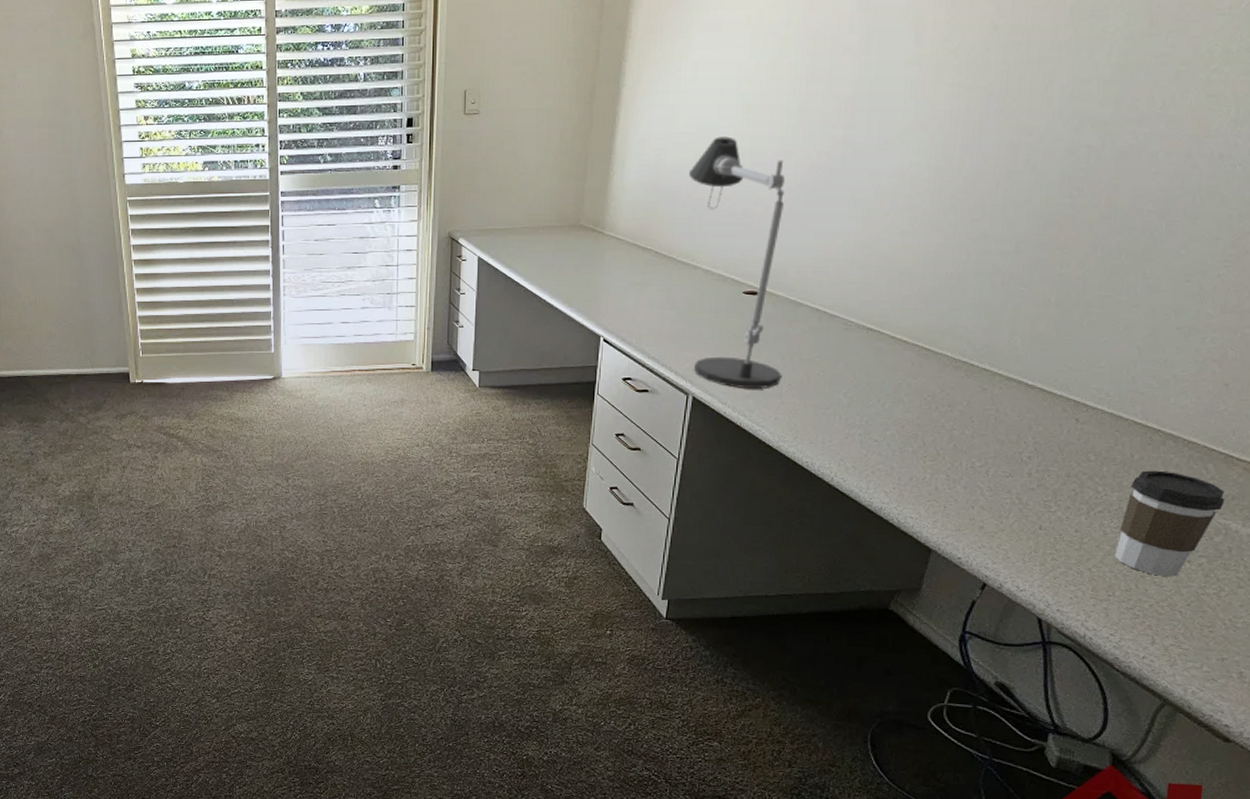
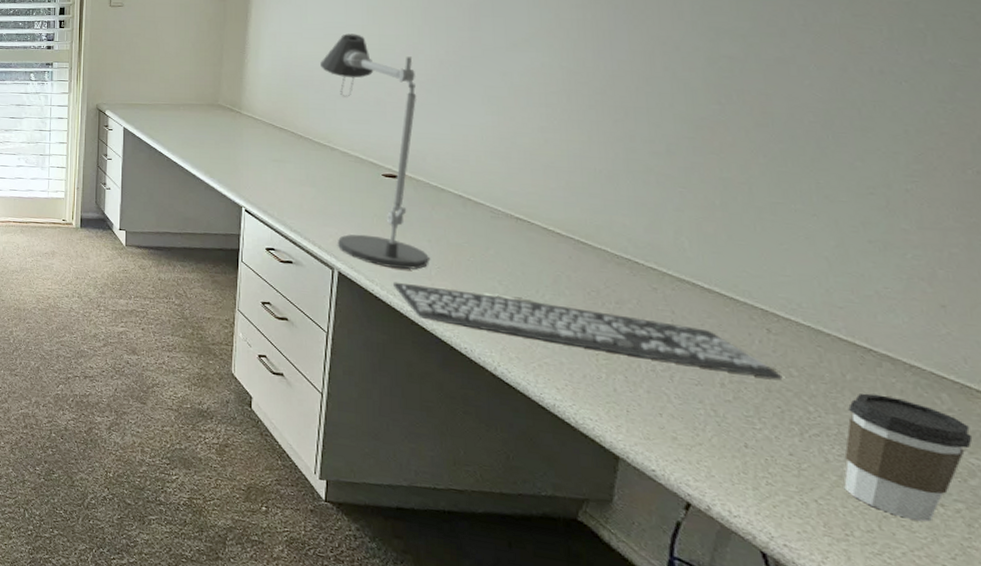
keyboard: none [744,402,1082,465] -> present [392,282,783,379]

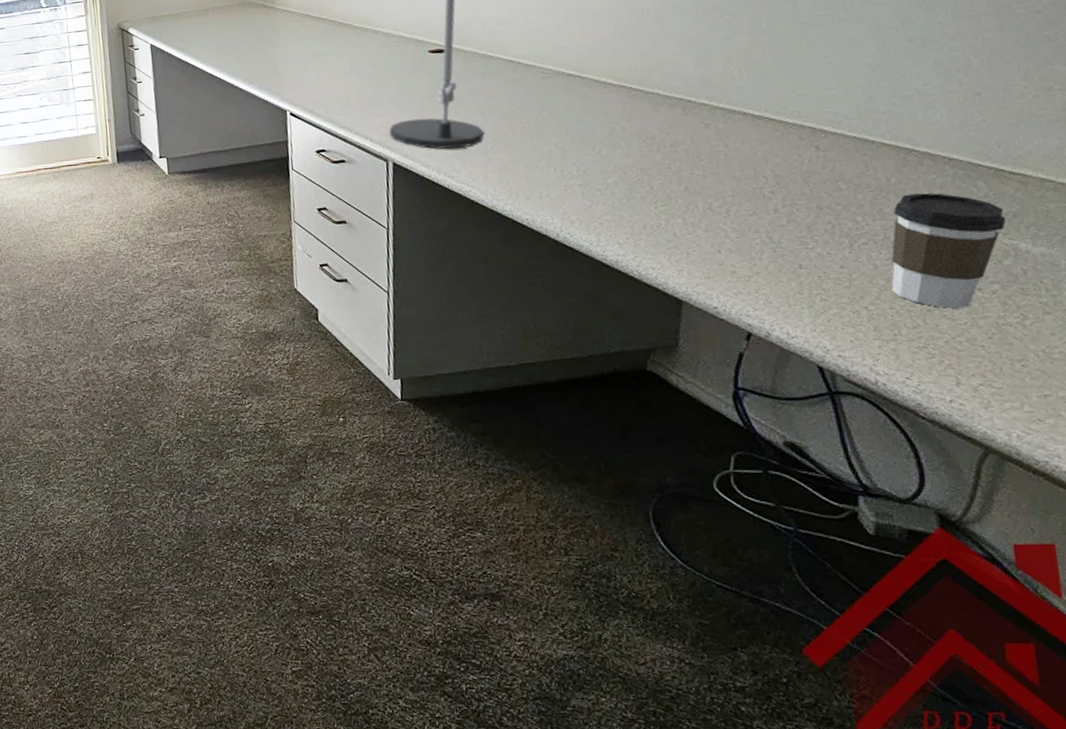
keyboard: present [392,282,783,379] -> none [448,157,832,198]

